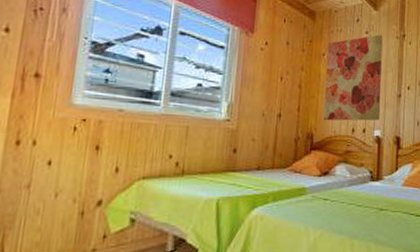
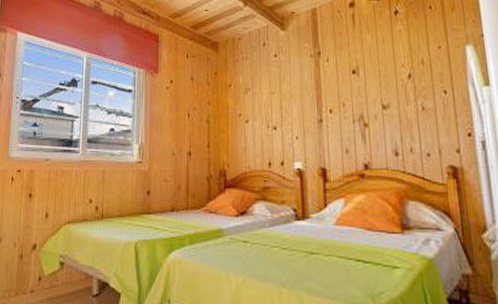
wall art: present [324,35,383,121] -> none [233,56,300,156]

